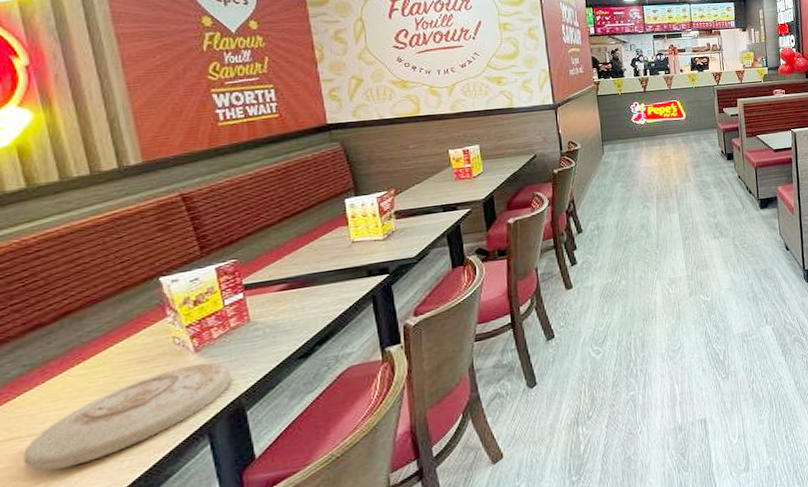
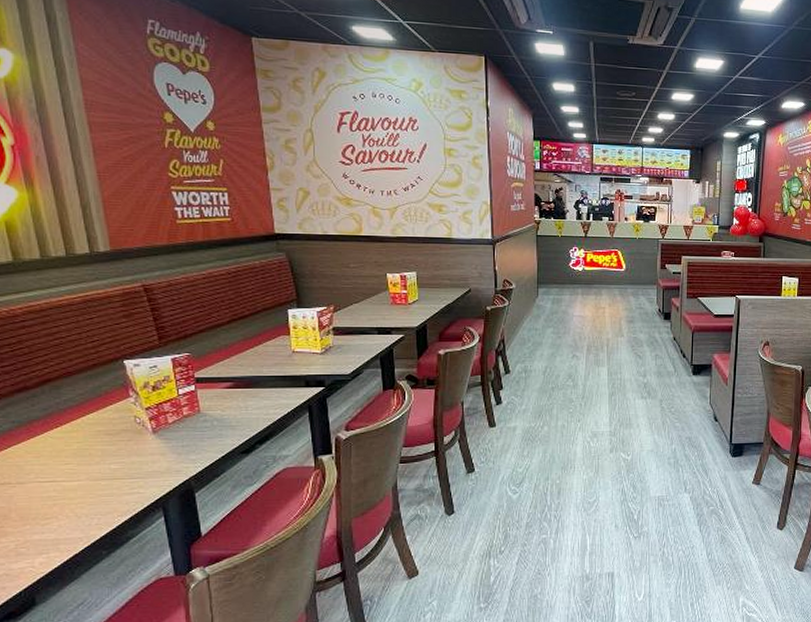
plate: present [23,362,232,471] -> none [13,443,184,516]

